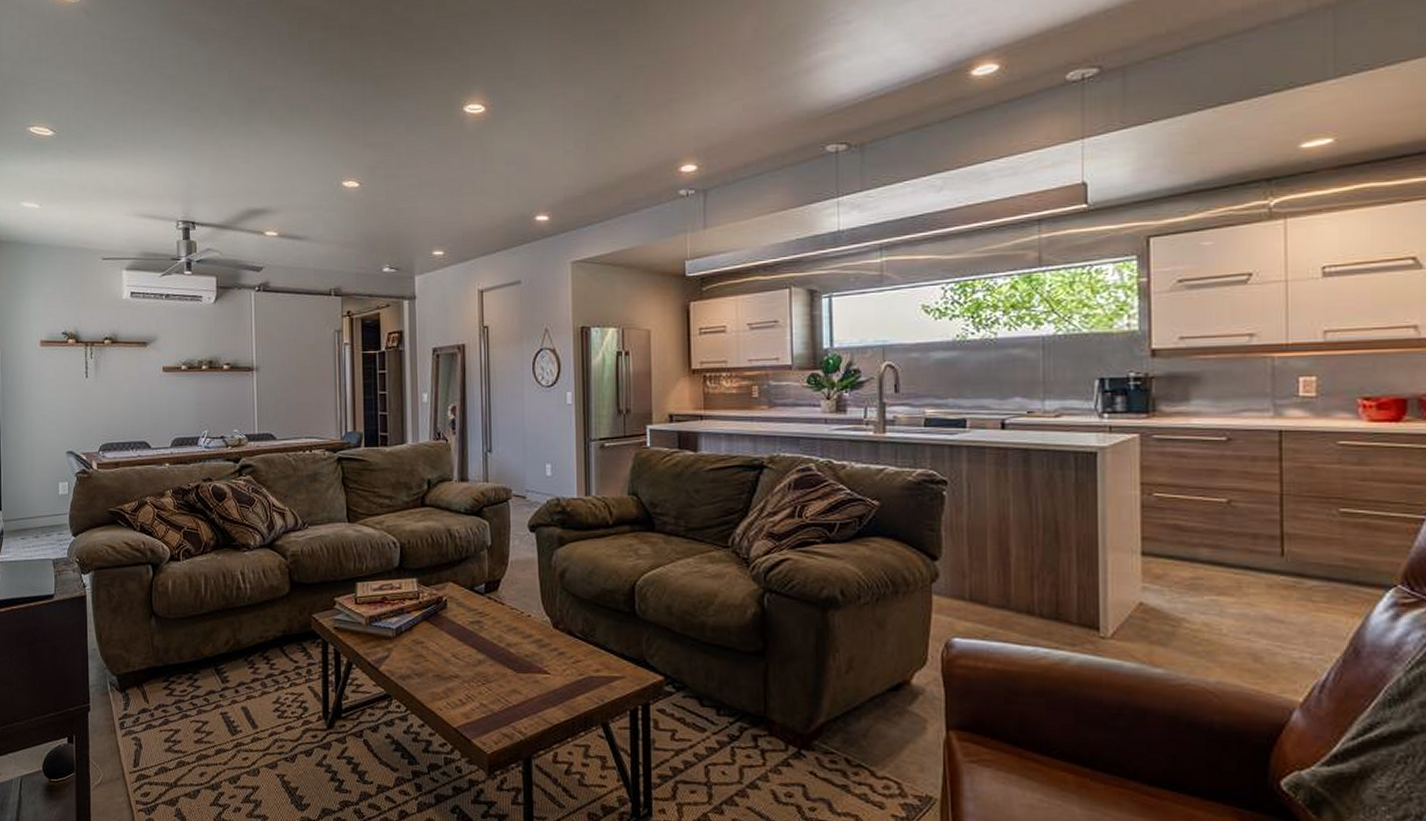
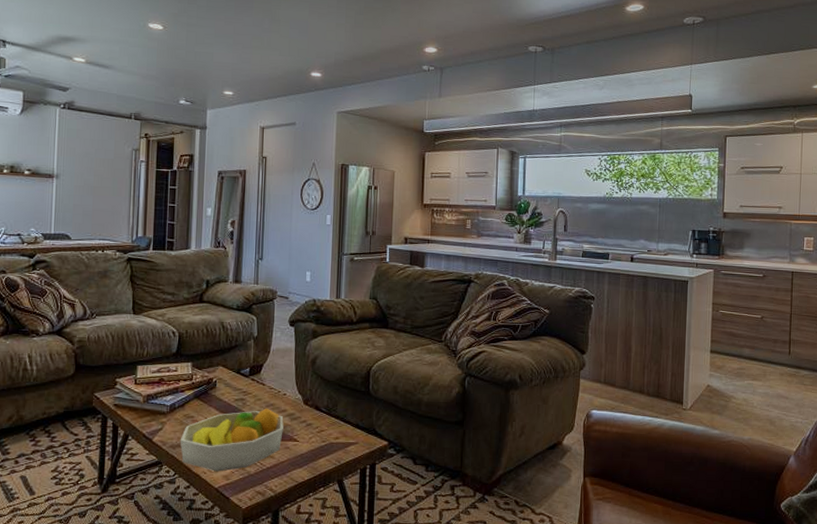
fruit bowl: none [409,632,530,709] -> present [180,408,284,472]

